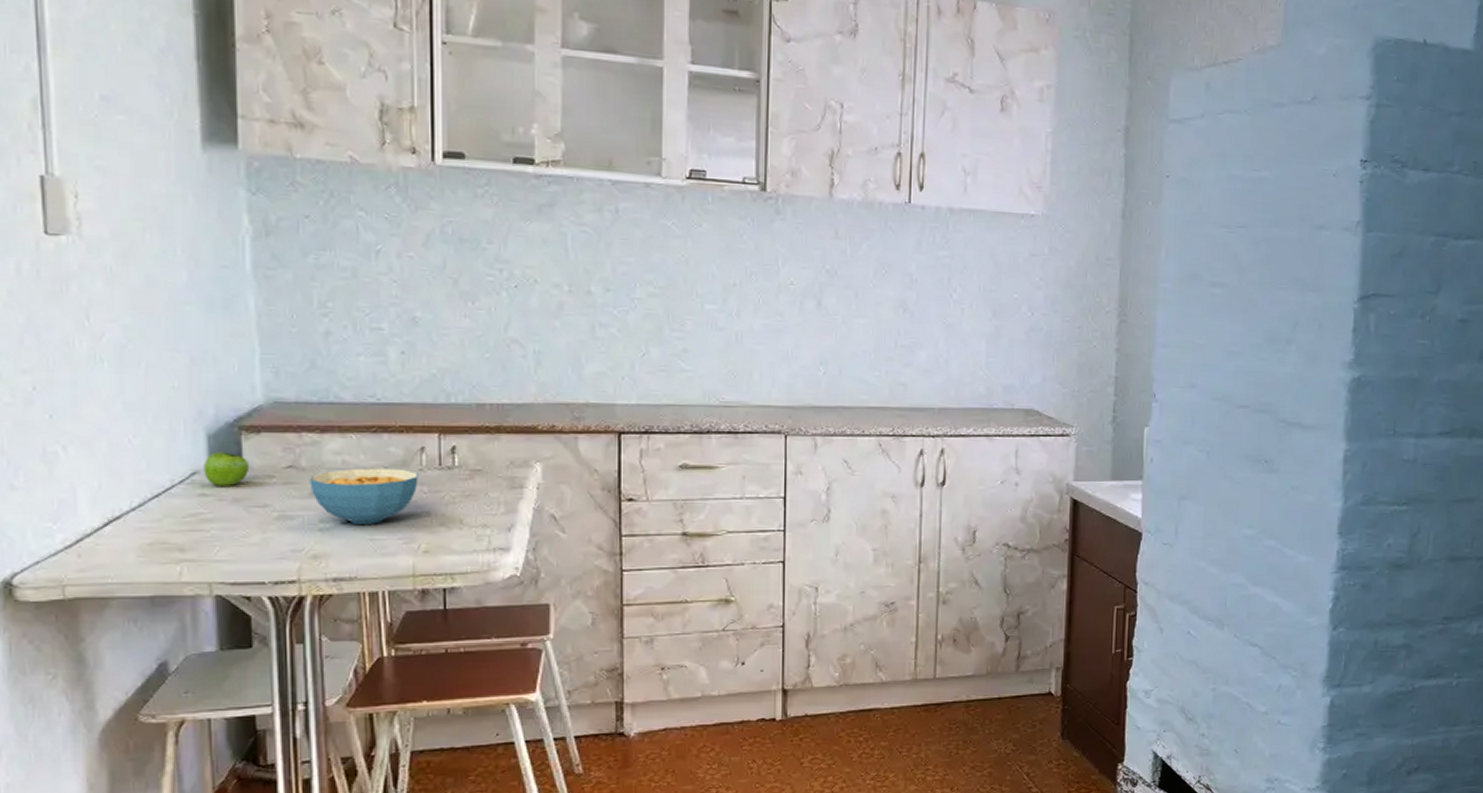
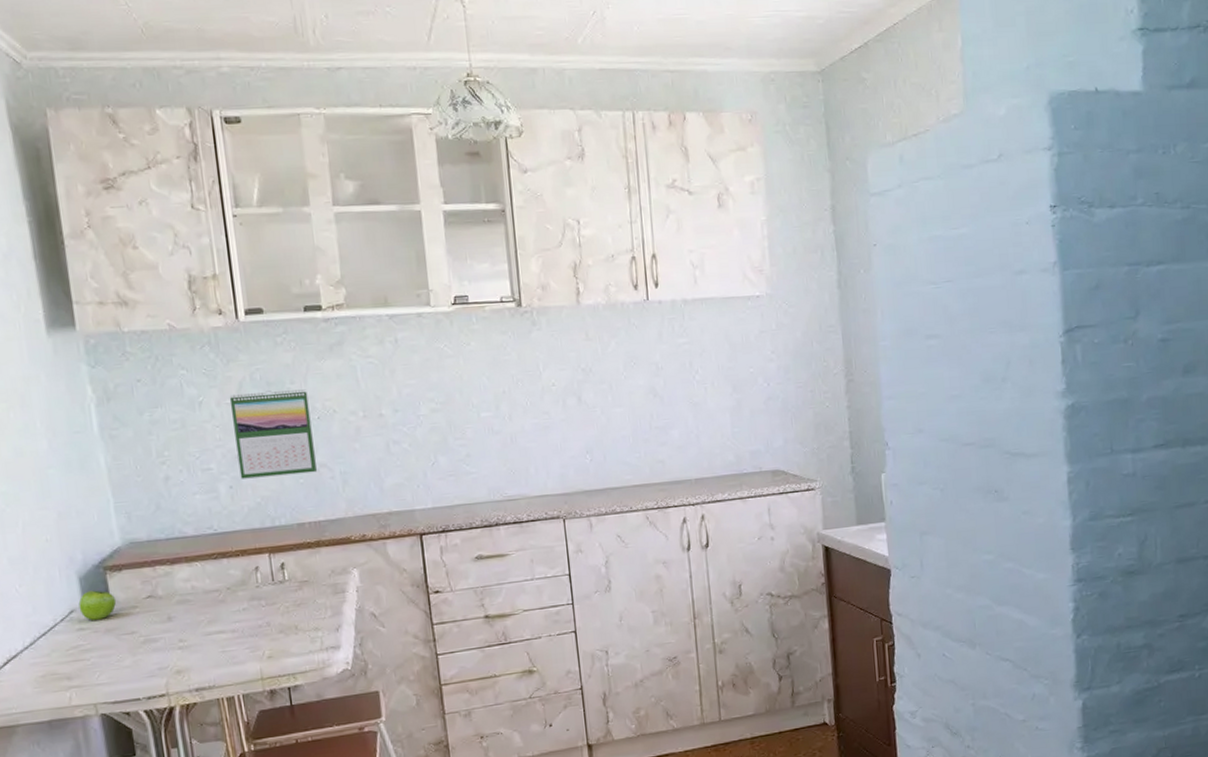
cereal bowl: present [309,468,419,524] -> none [166,587,257,640]
calendar: none [413,246,506,348] -> present [229,389,317,479]

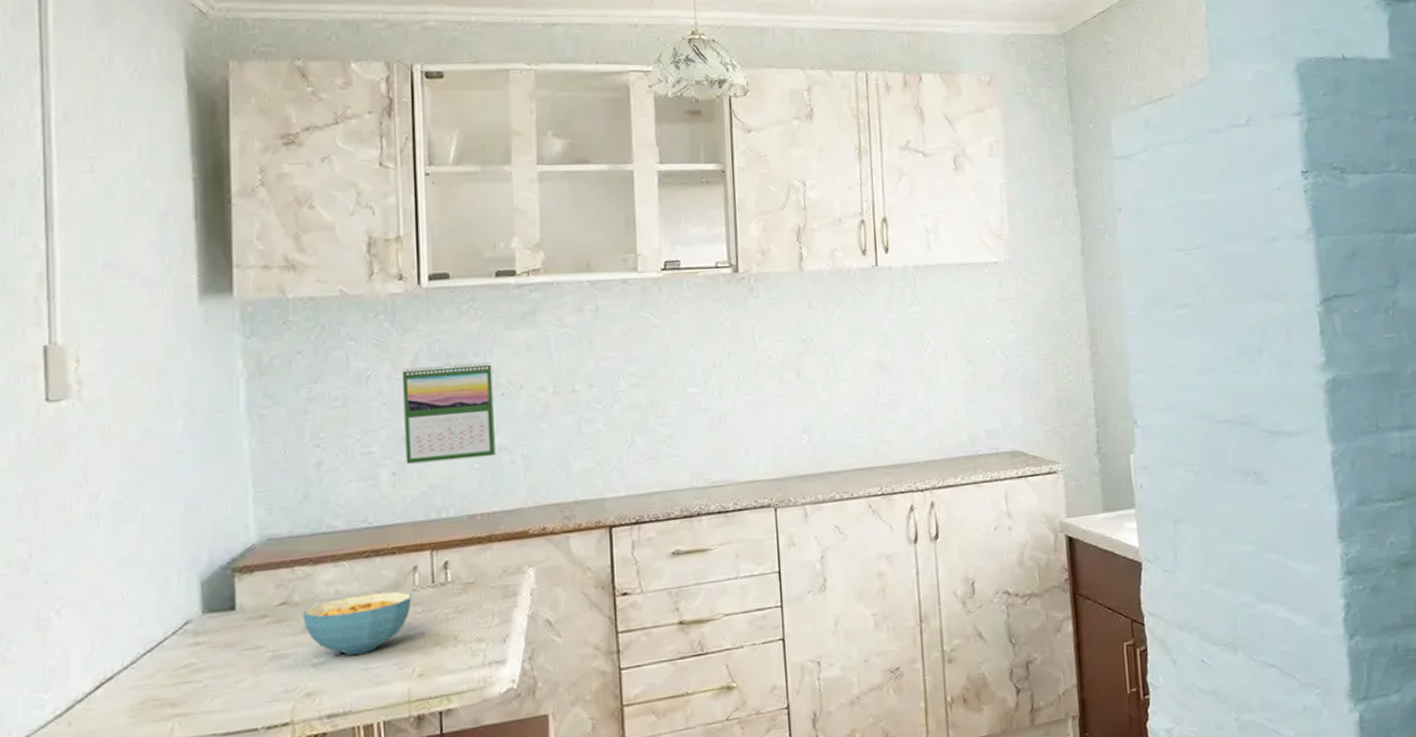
fruit: present [78,590,117,621] -> none [196,596,243,634]
cereal bowl: none [166,587,257,640] -> present [302,591,412,655]

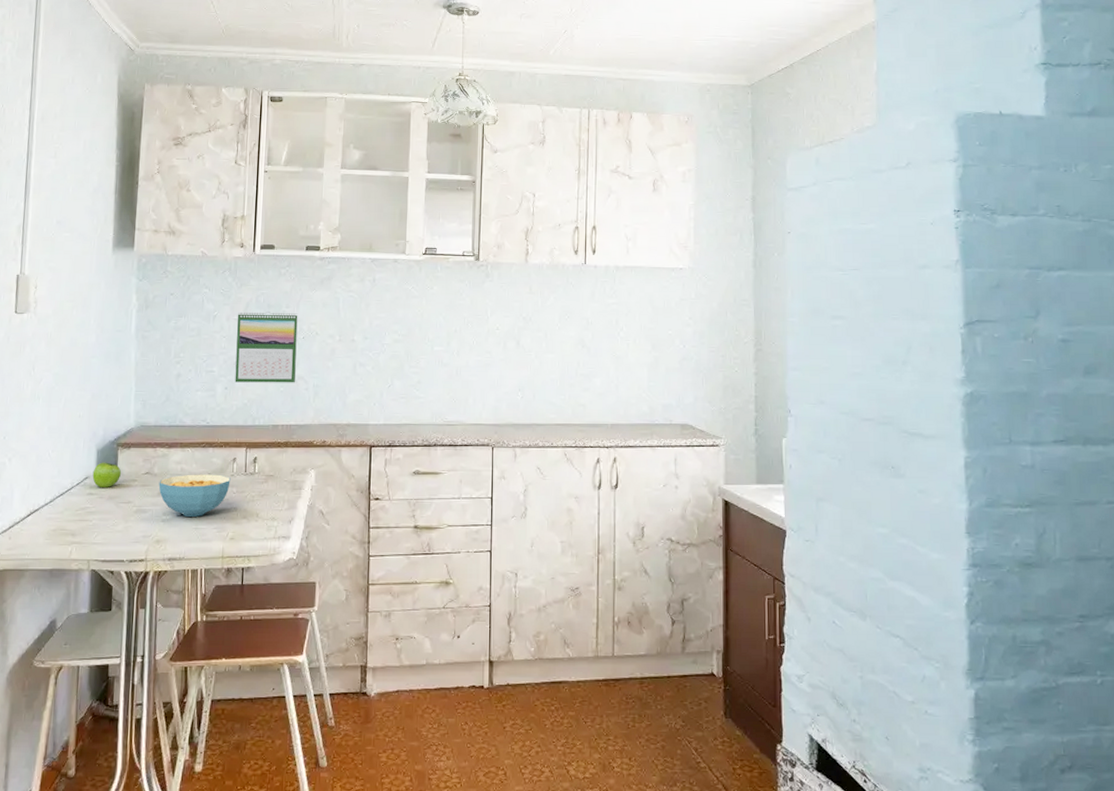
fruit: none [196,596,243,634] -> present [92,462,122,489]

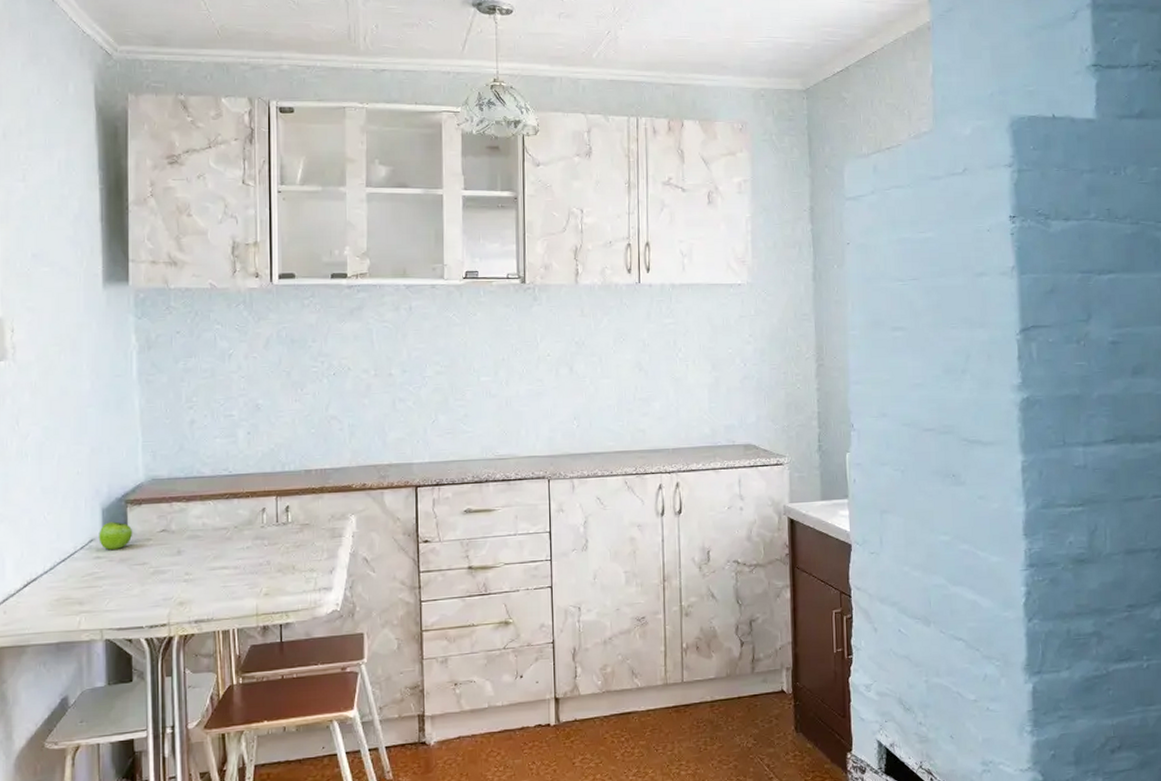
cereal bowl: present [158,474,231,517] -> none [178,527,261,575]
calendar: present [235,311,298,383] -> none [256,347,327,426]

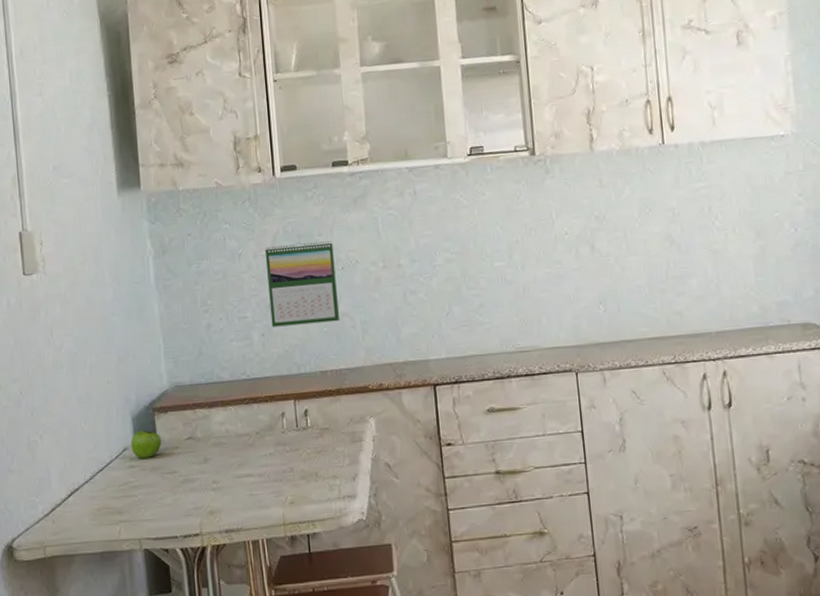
calendar: none [256,347,327,426] -> present [264,241,339,327]

